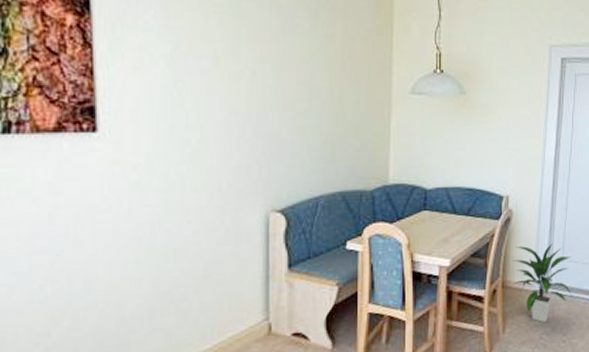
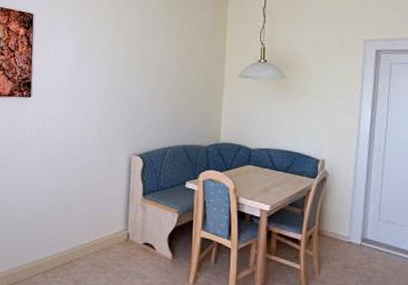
indoor plant: present [513,243,572,322] -> none [329,202,389,271]

